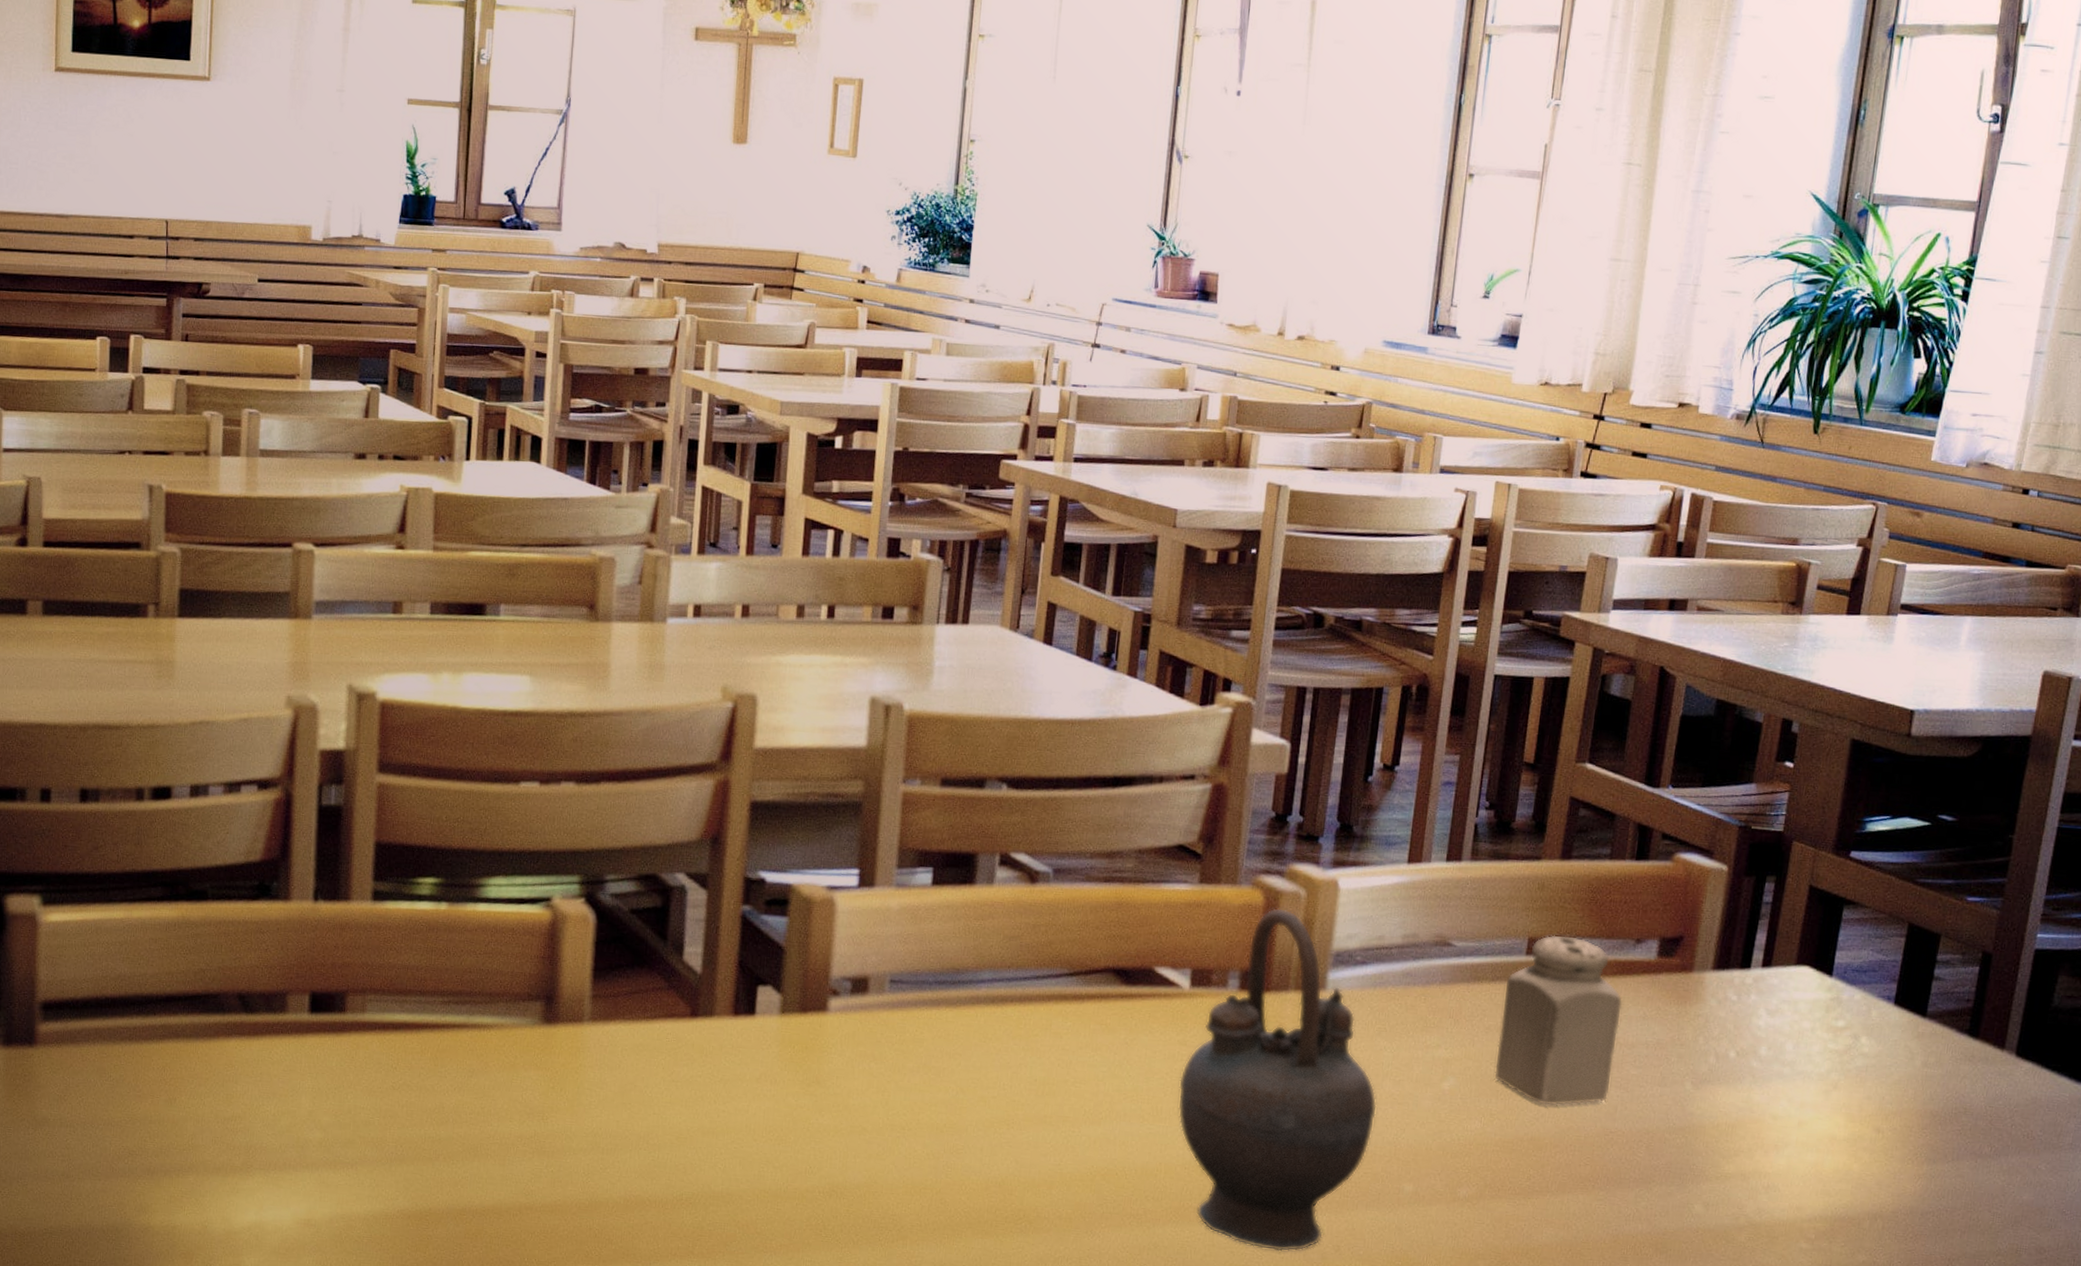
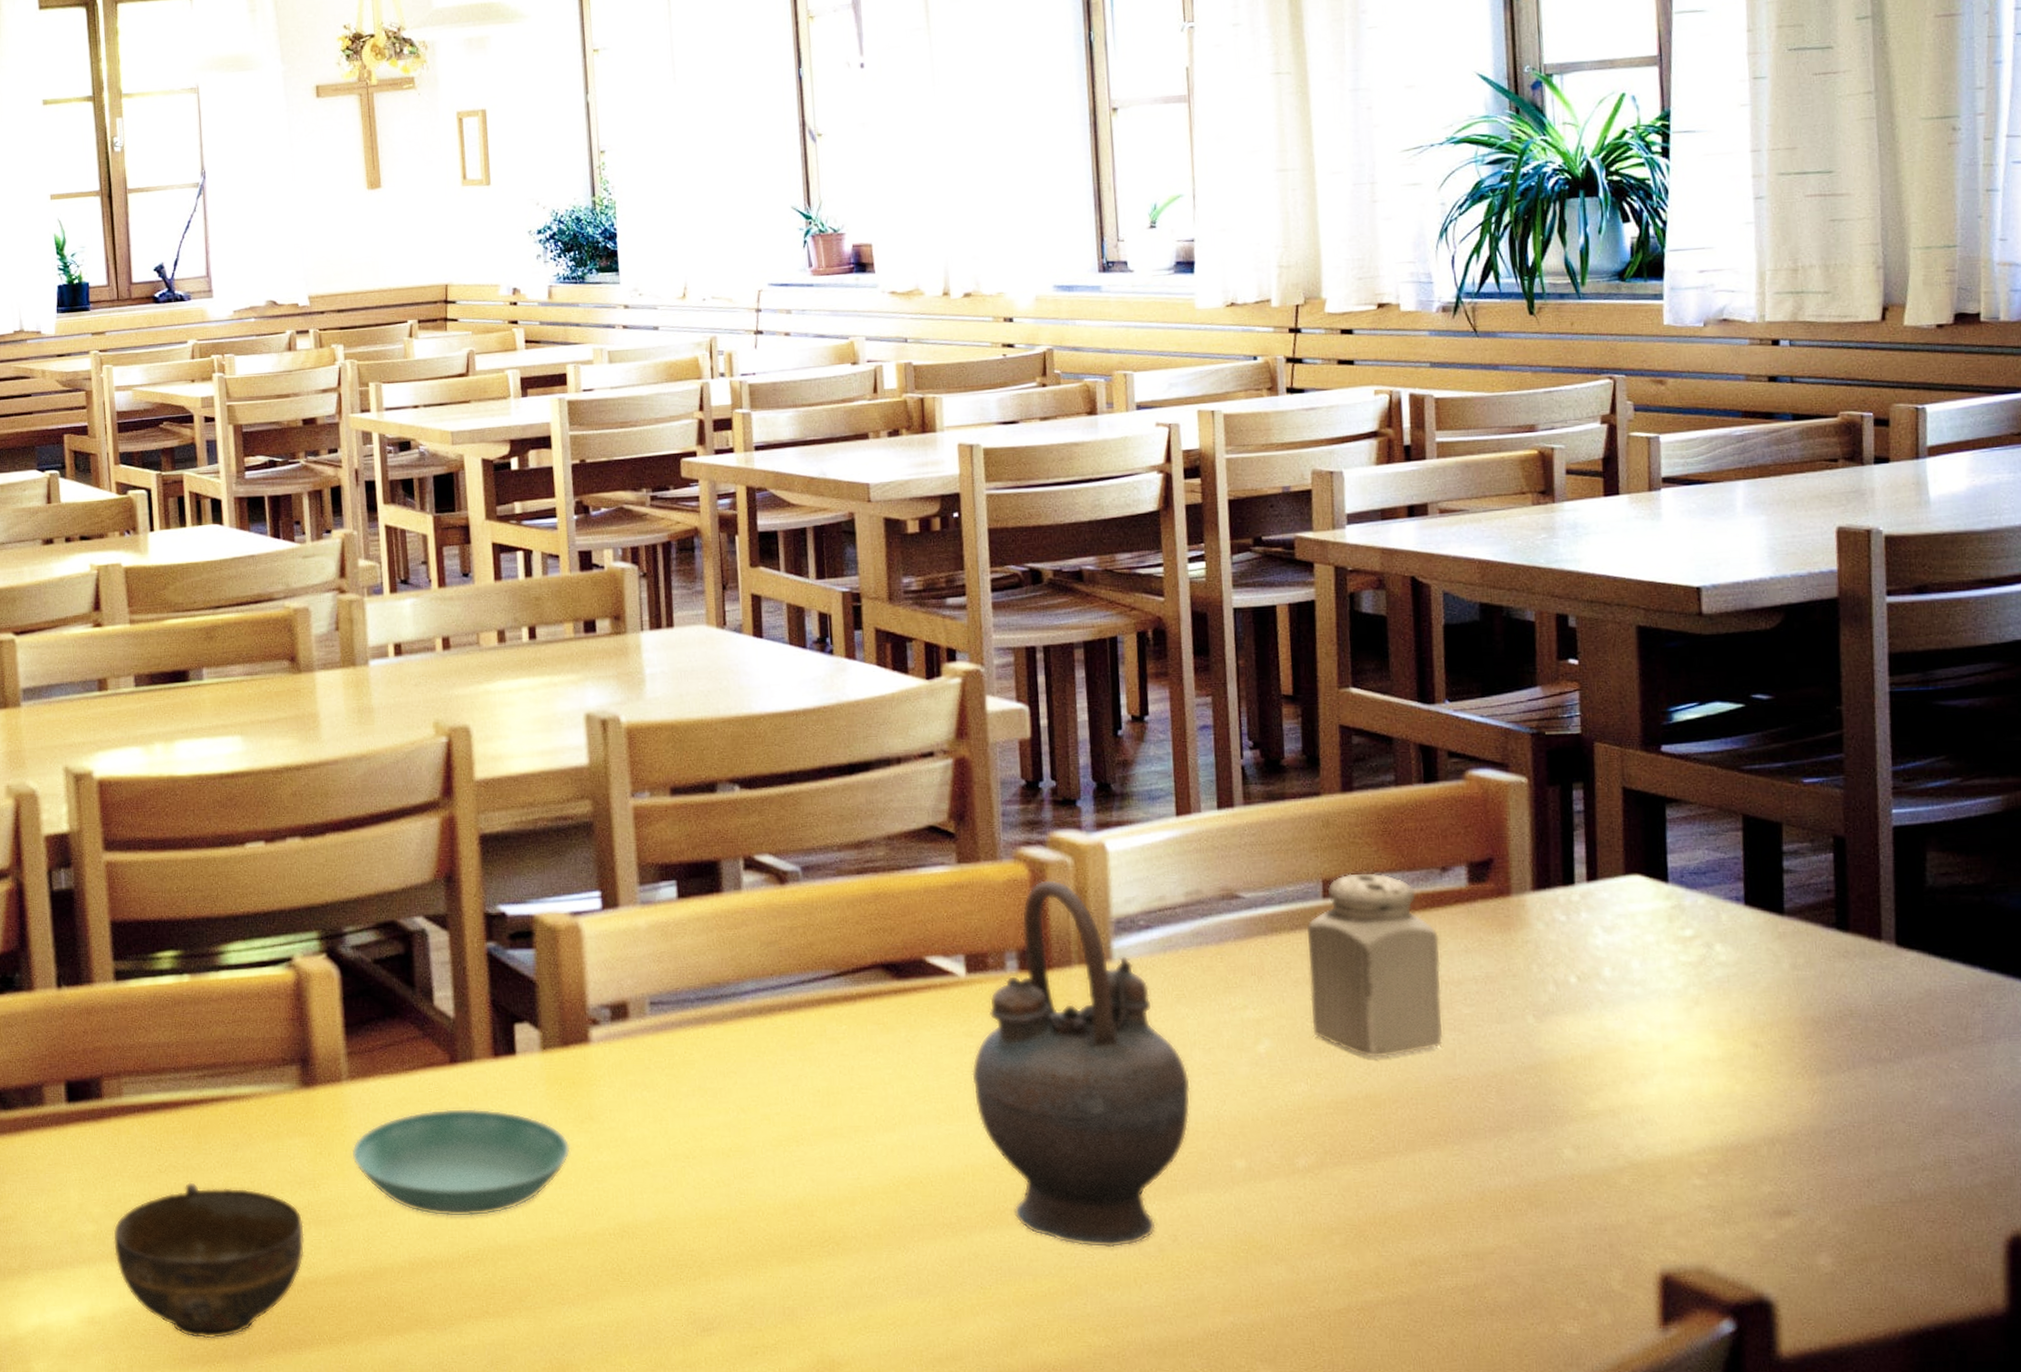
cup: none [337,1102,528,1252] -> present [112,1182,305,1339]
saucer: none [582,1058,794,1163] -> present [350,1107,571,1218]

